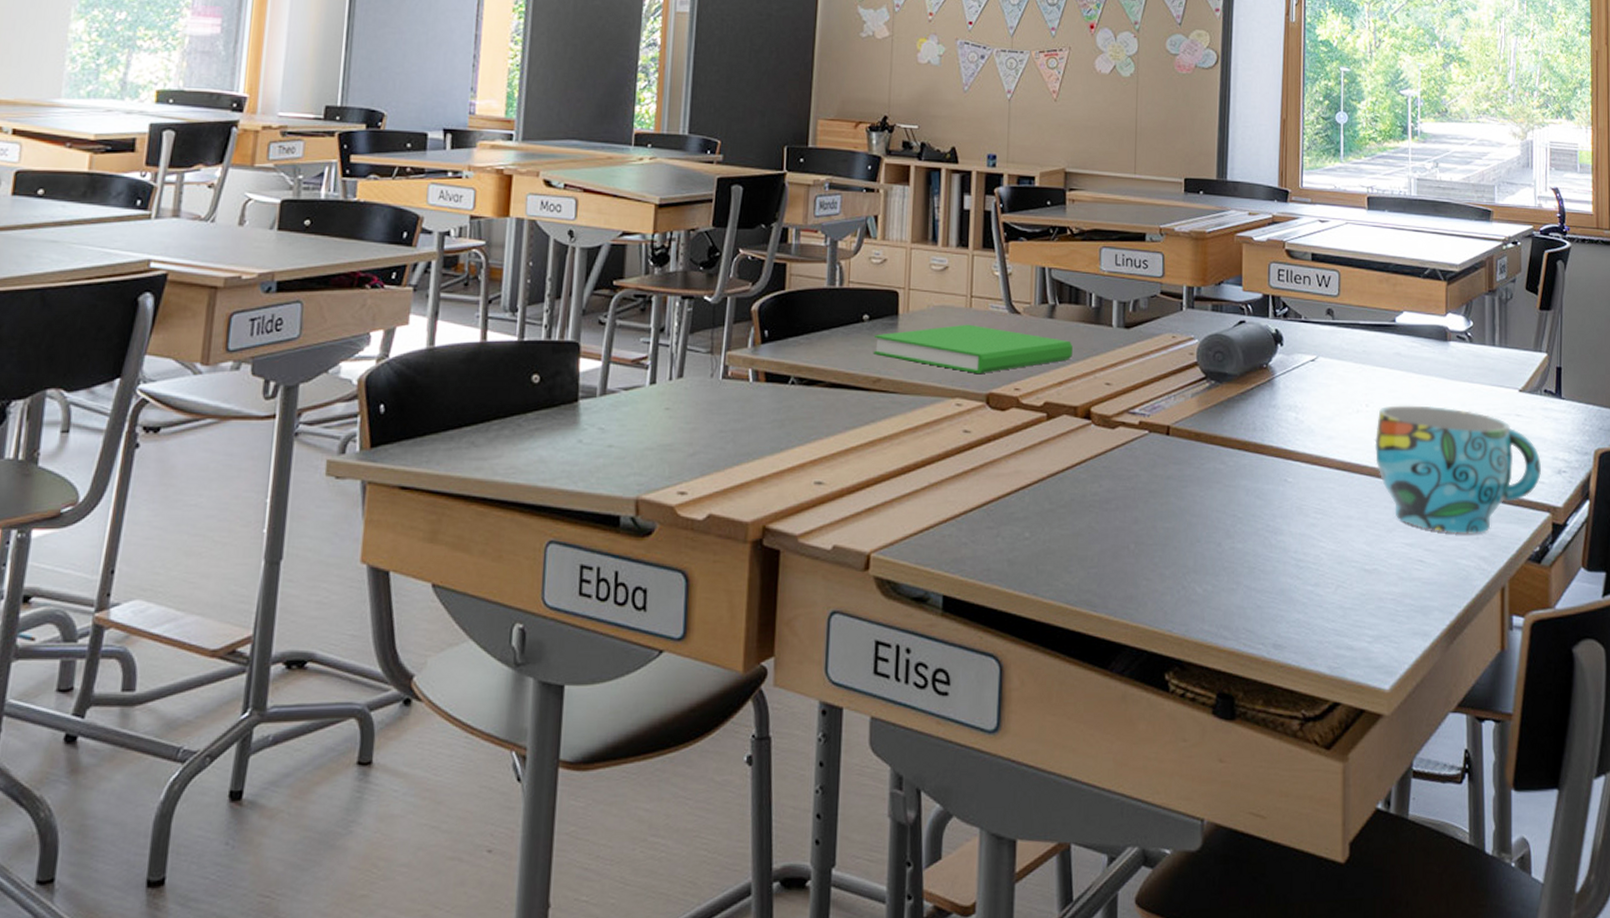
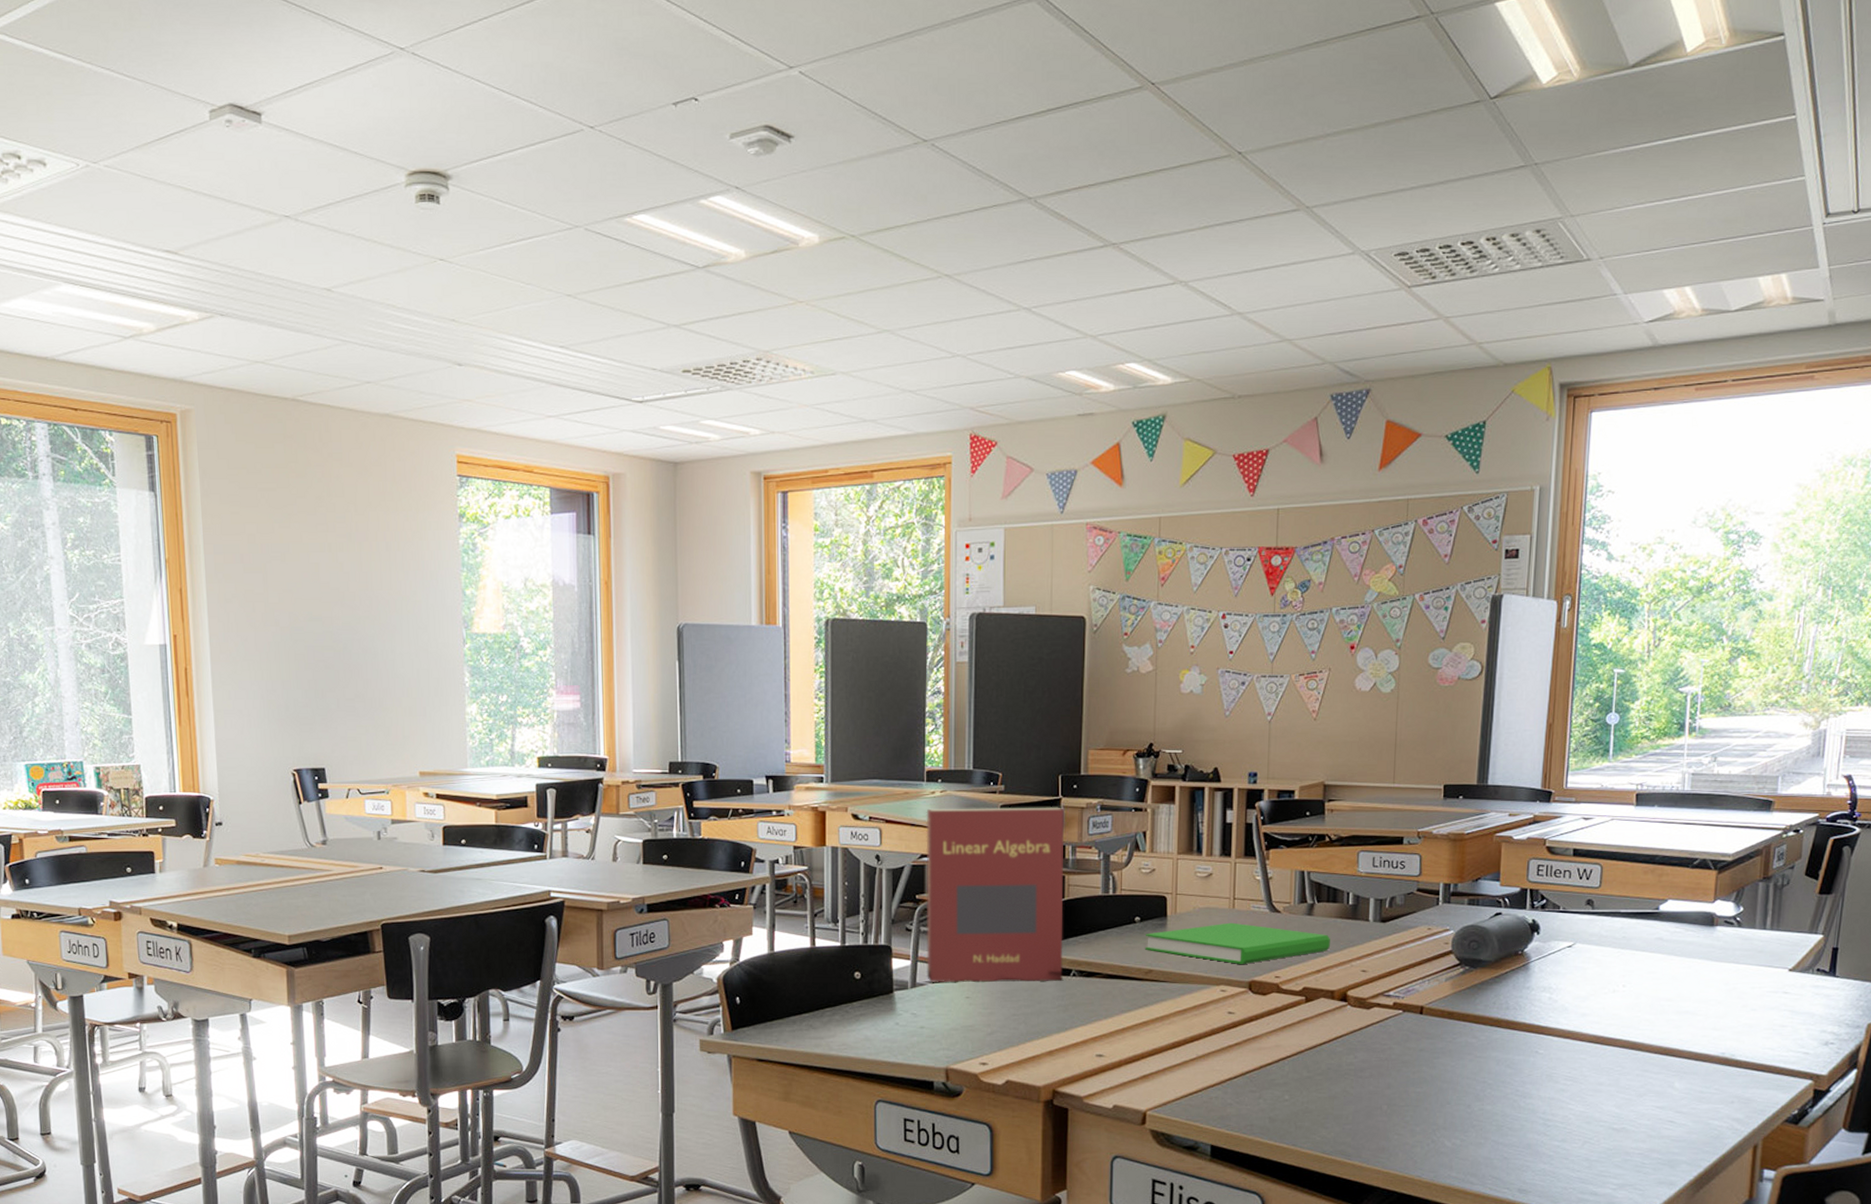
book: none [620,177,788,390] -> present [926,807,1064,982]
cup: present [1374,405,1541,534] -> none [1629,985,1807,1098]

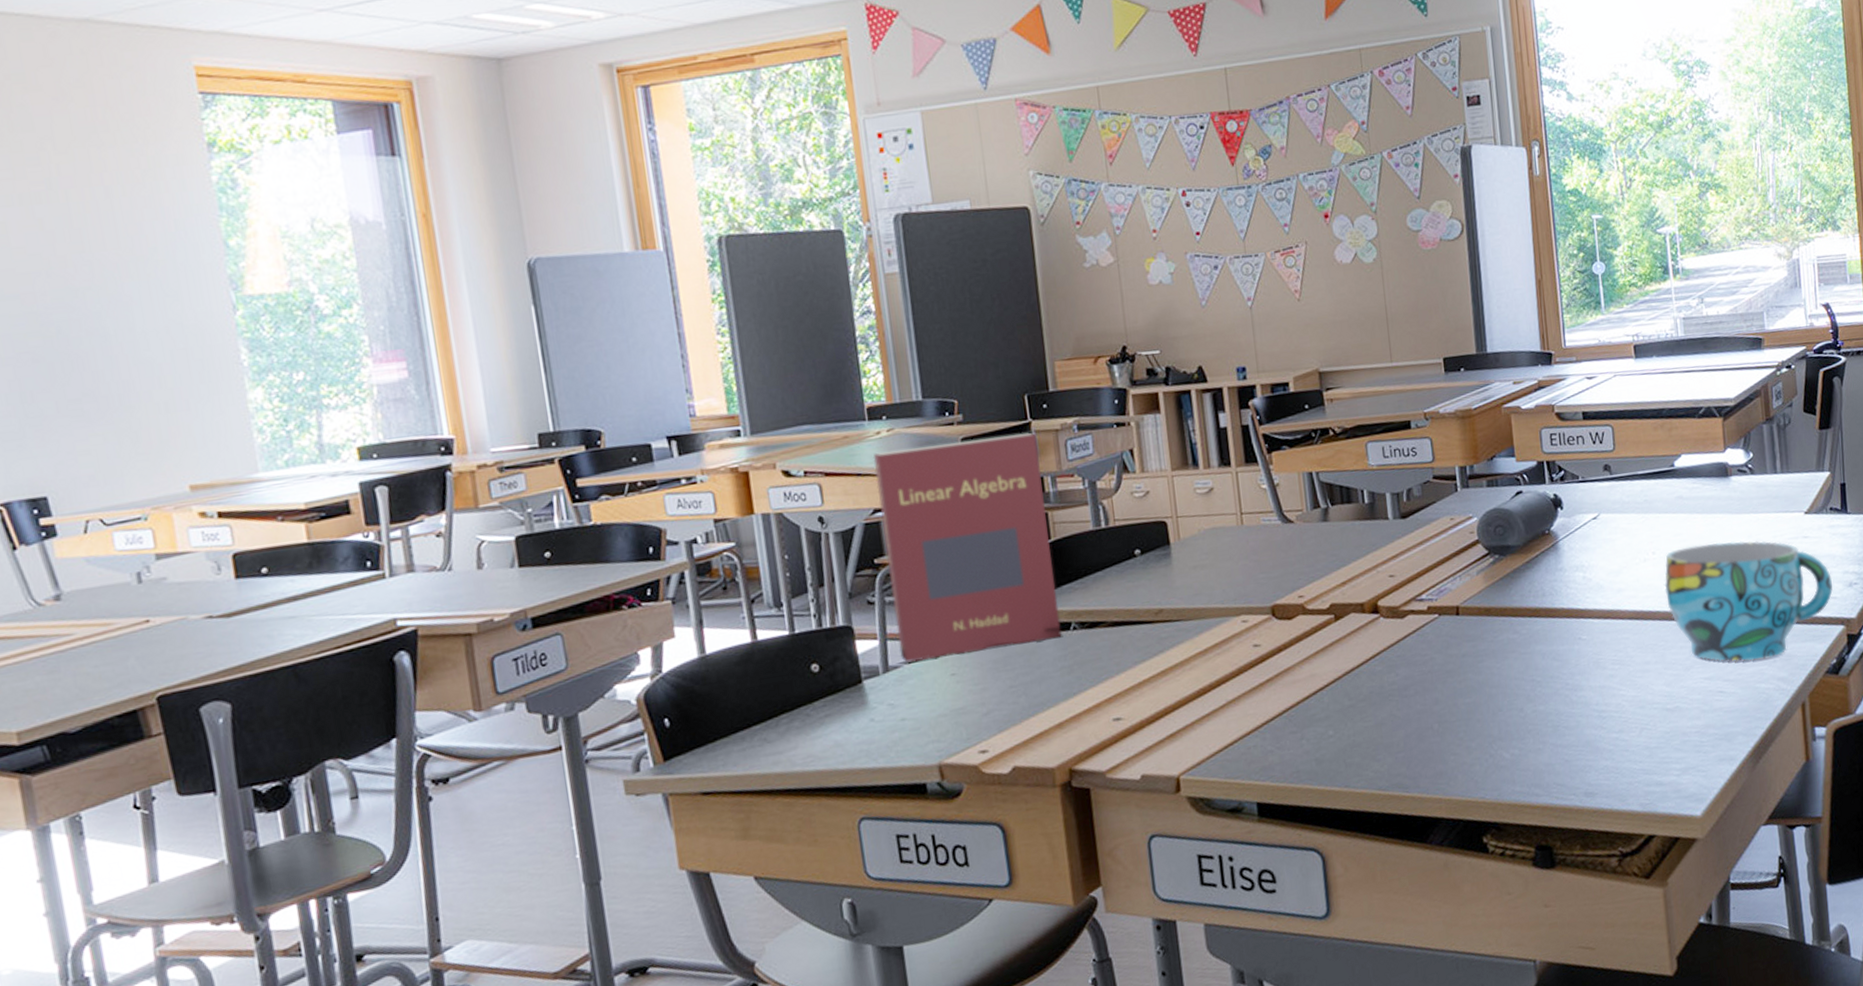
book: present [1144,922,1330,964] -> none [1149,540,1352,589]
cup: none [1629,985,1807,1098] -> present [1664,541,1833,661]

